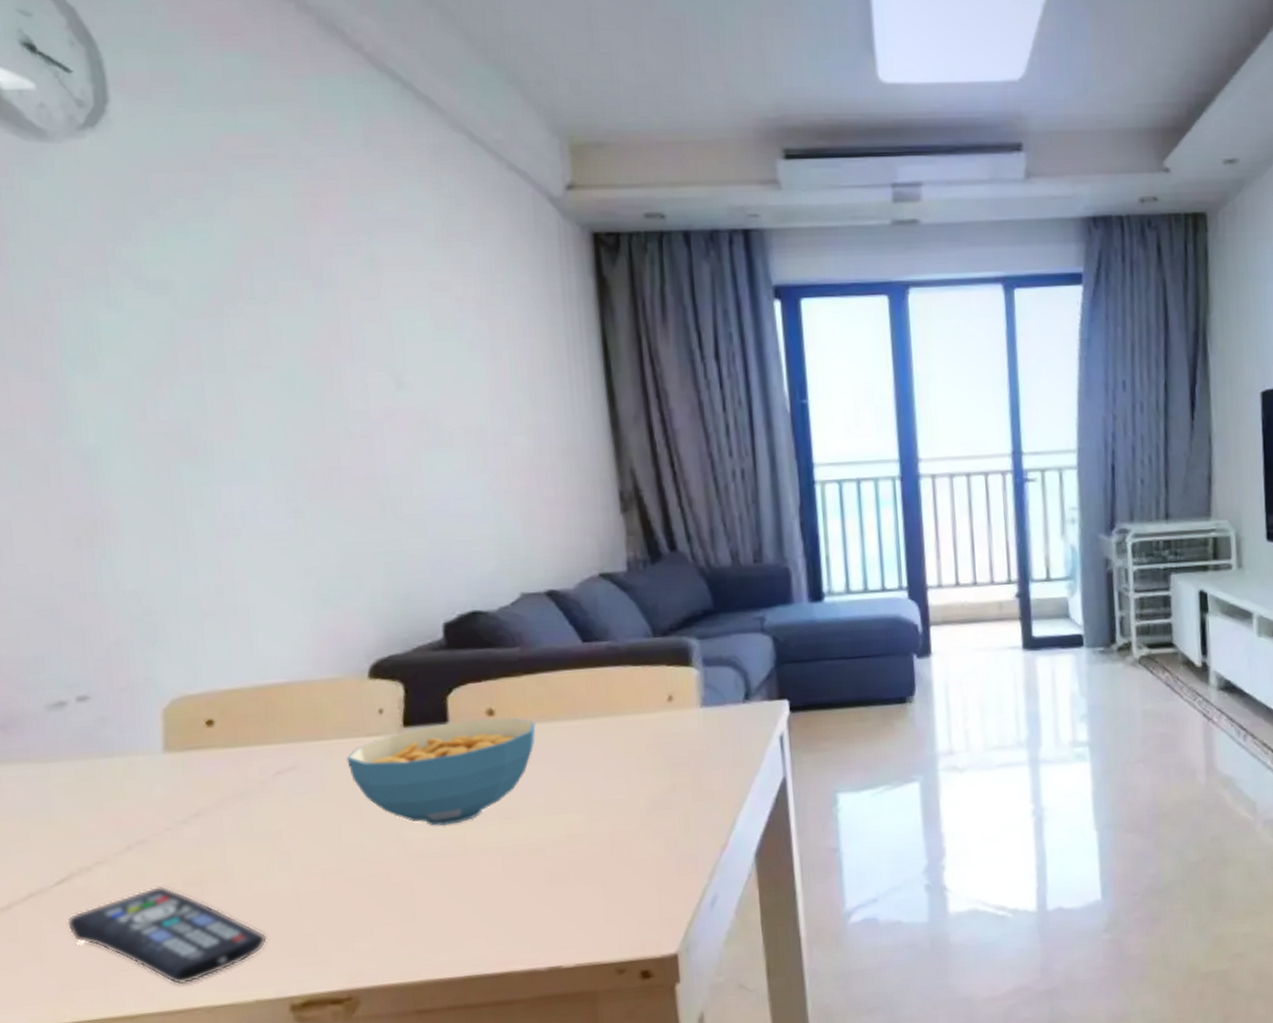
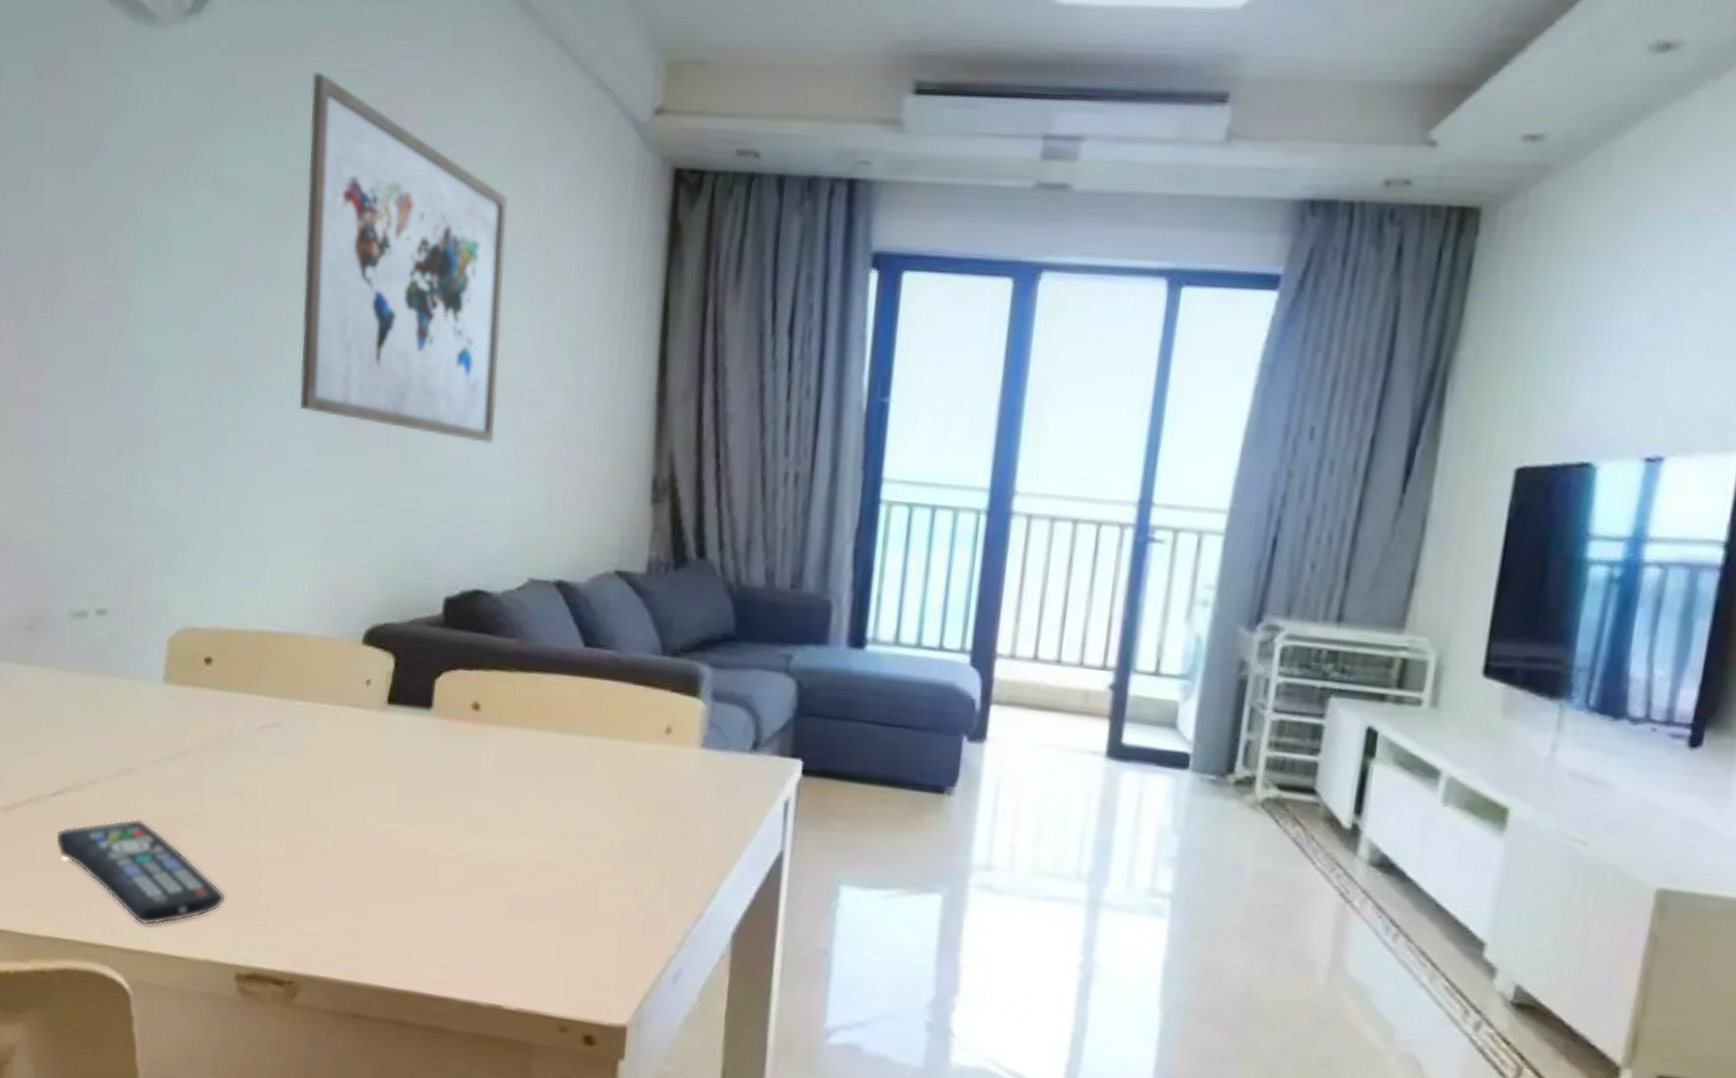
wall art: none [228,174,467,484] -> present [300,72,509,443]
cereal bowl: present [346,718,536,827] -> none [327,708,520,822]

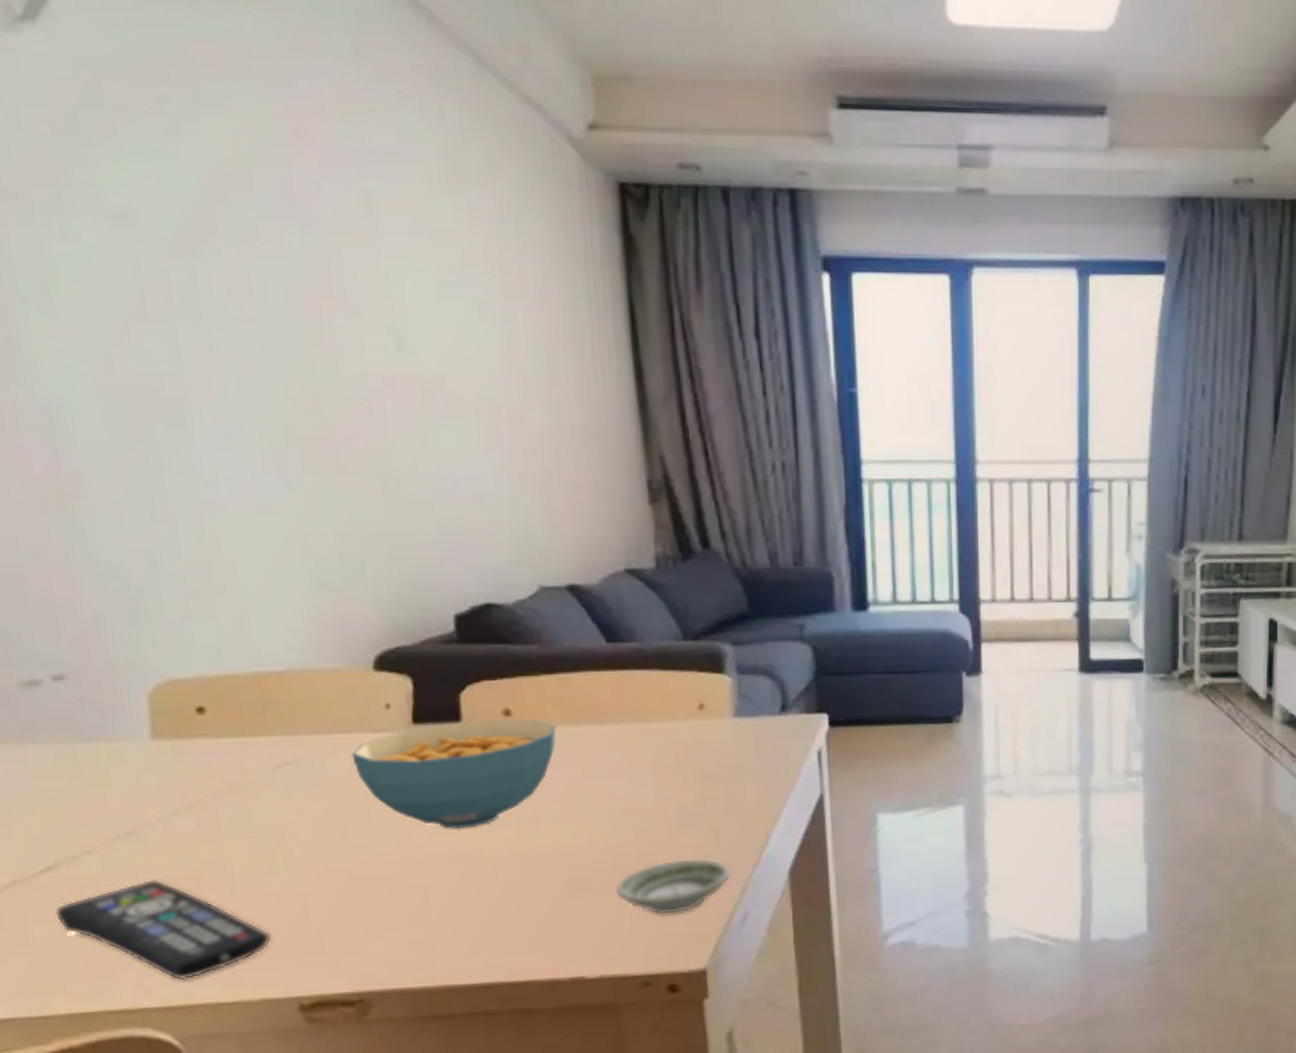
wall art: present [300,72,509,443] -> none [196,87,478,461]
cereal bowl: none [327,708,520,822] -> present [351,719,556,830]
saucer: none [548,895,671,957] -> present [614,857,731,916]

